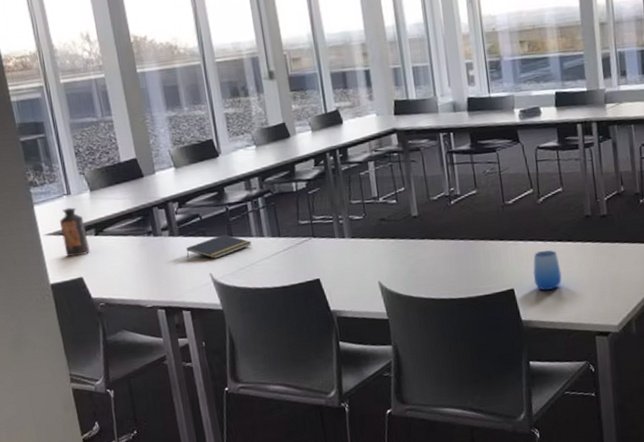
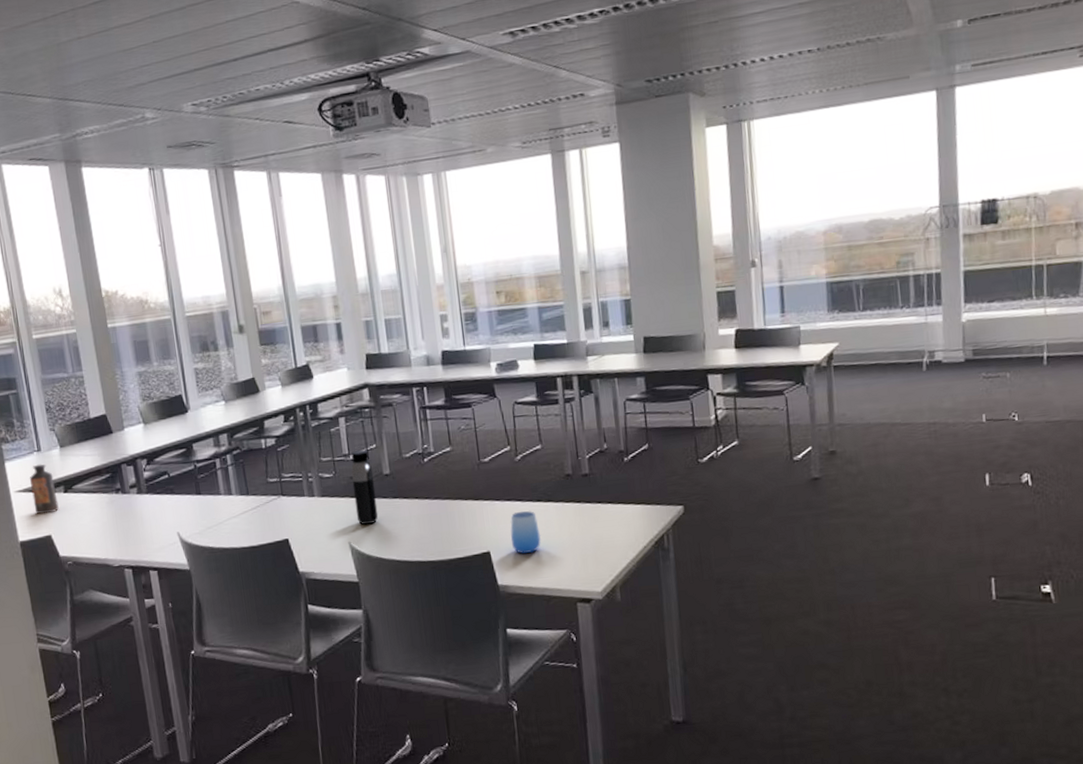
notepad: present [186,234,252,259] -> none [154,492,220,517]
water bottle: none [380,193,407,265] -> present [351,450,378,525]

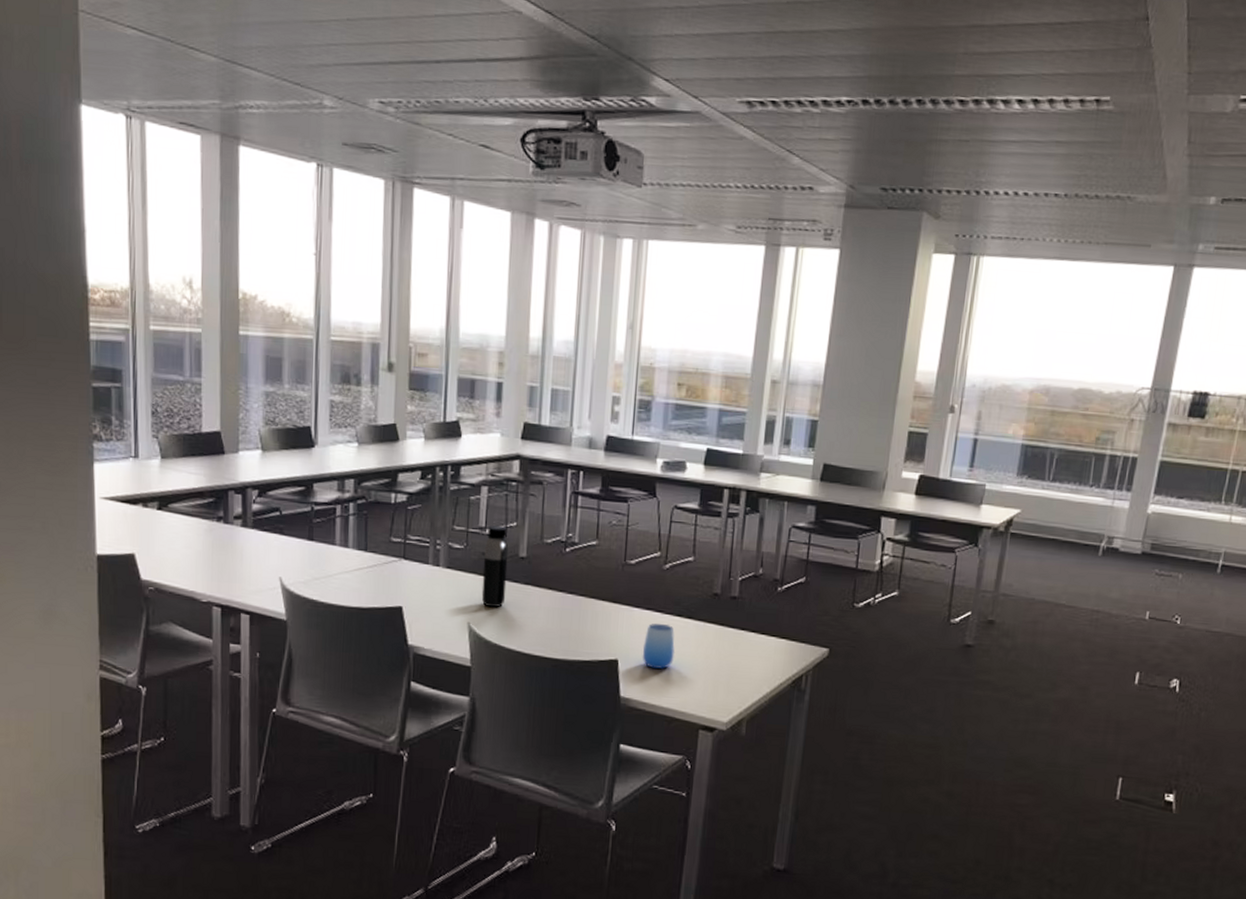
bottle: present [29,464,59,514] -> none [119,472,149,530]

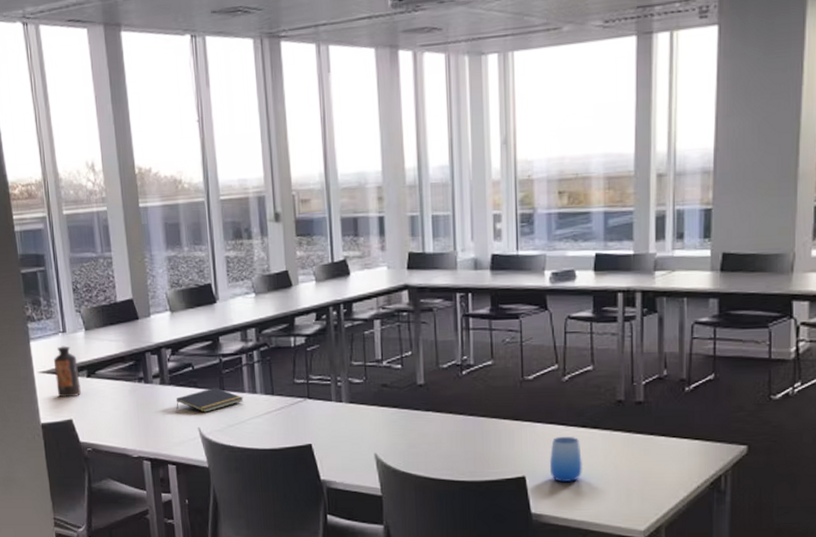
bottle: none [119,472,149,530] -> present [53,346,81,398]
notepad: none [257,536,334,562] -> present [176,387,244,413]
water bottle: present [481,525,509,608] -> none [383,357,408,437]

